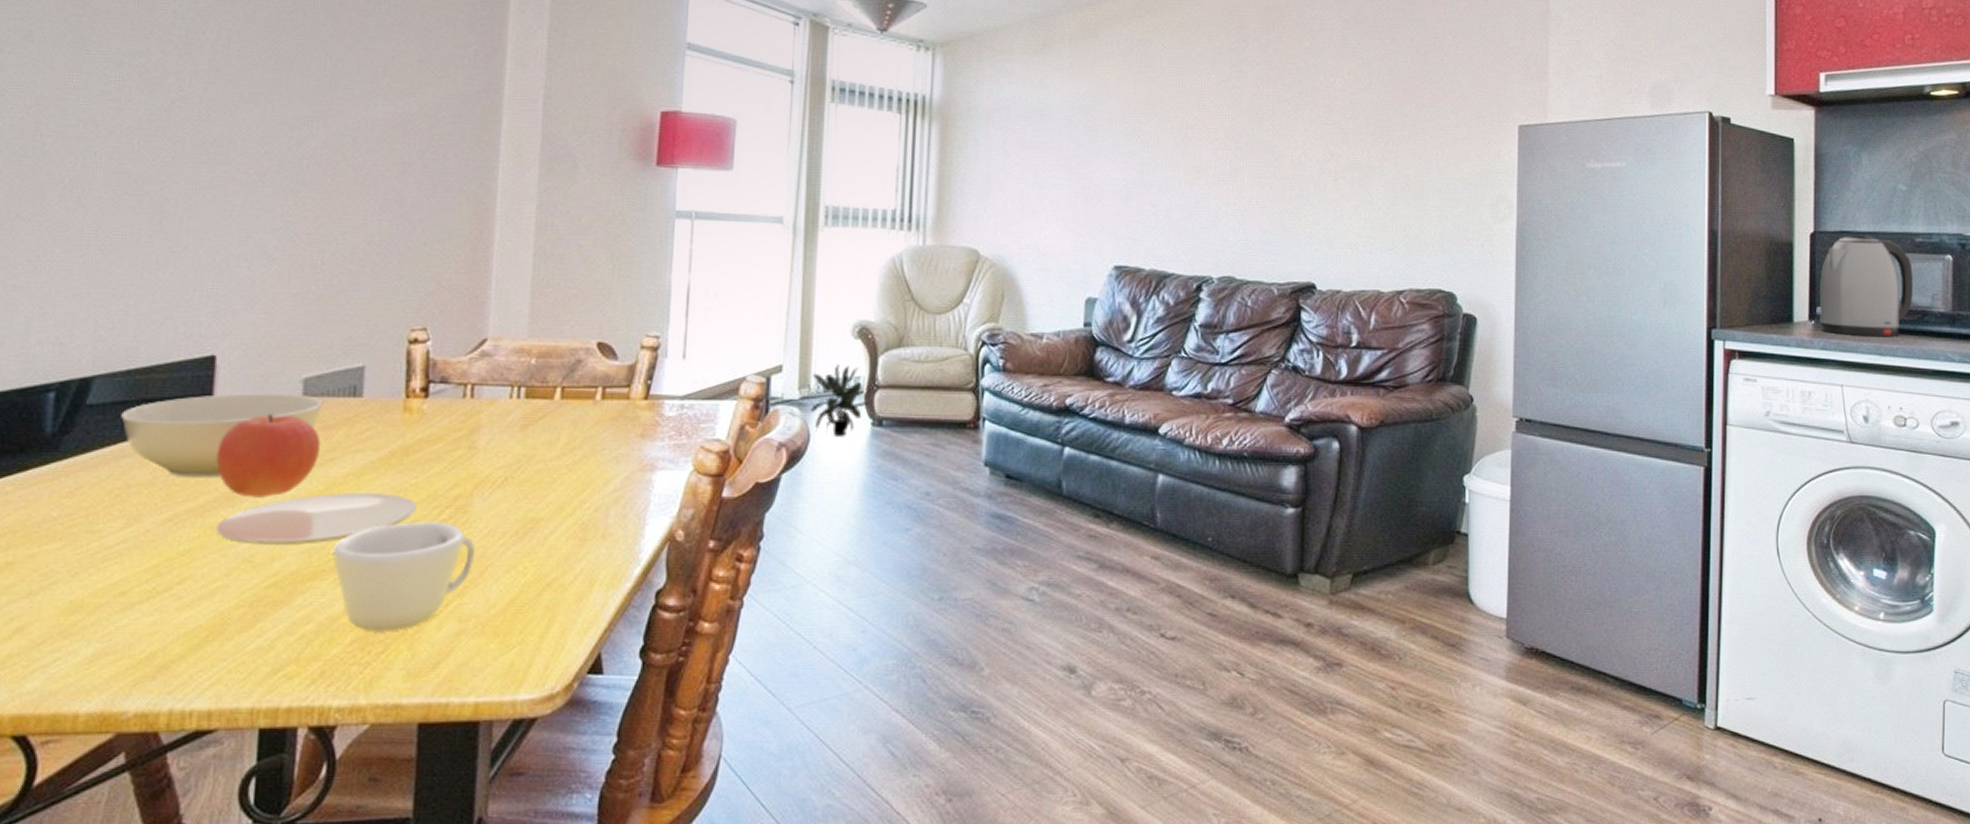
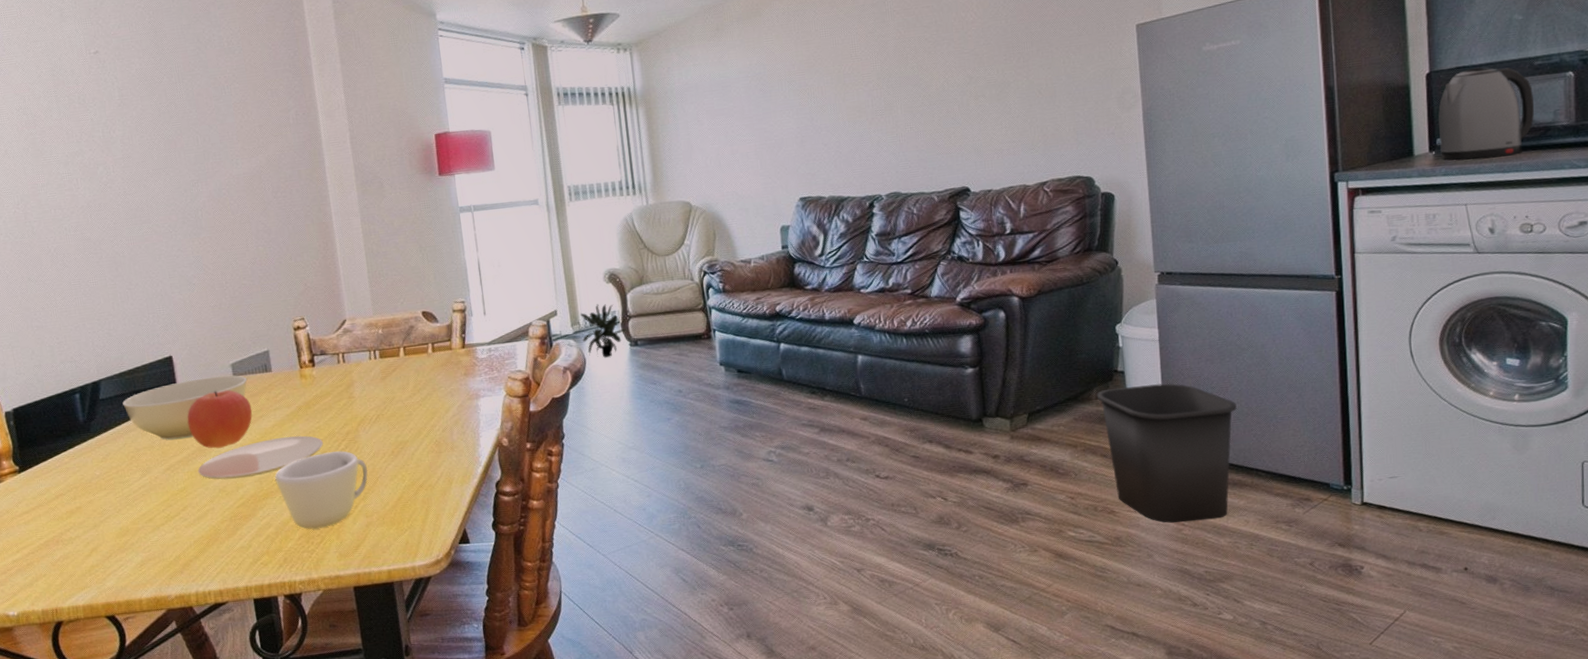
waste bin: none [1434,554,1589,732] -> present [1096,383,1237,523]

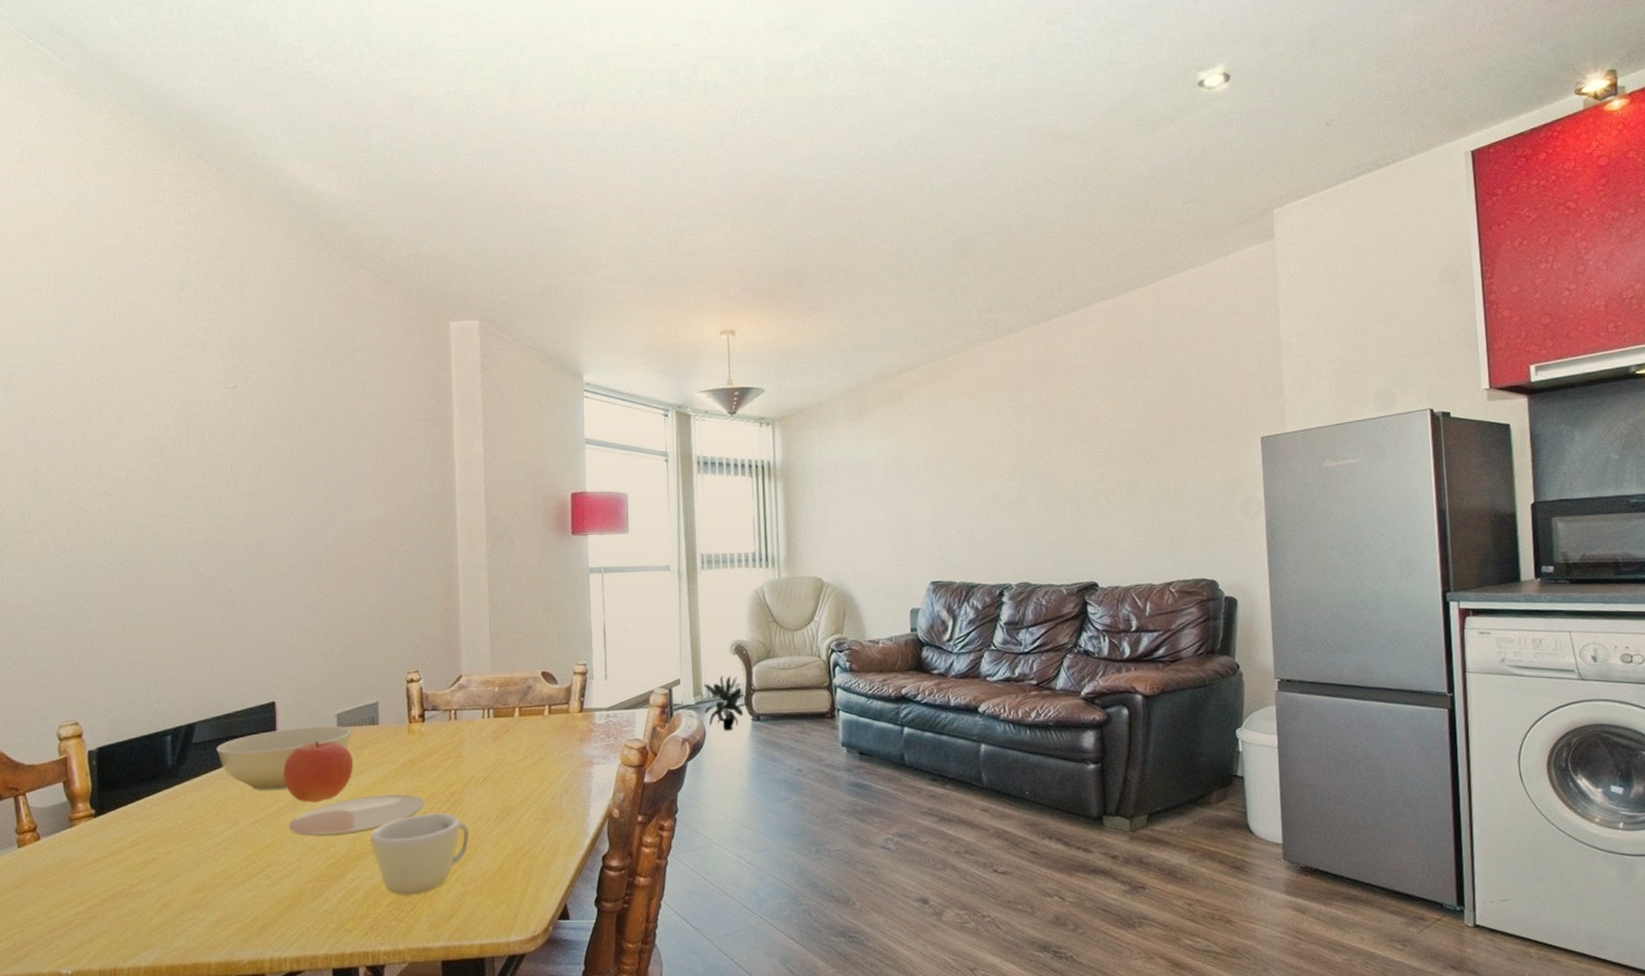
waste bin: present [1096,383,1237,523] -> none [1216,791,1353,936]
kettle: present [1438,67,1535,160] -> none [1543,501,1632,588]

